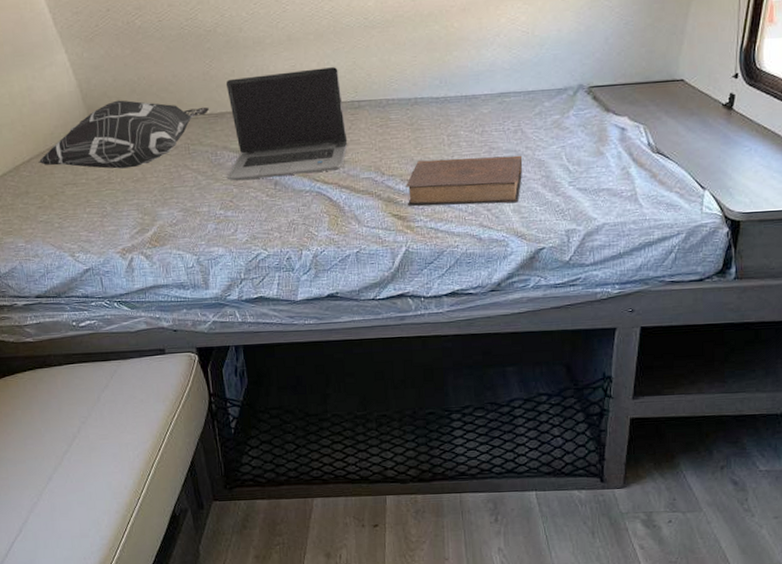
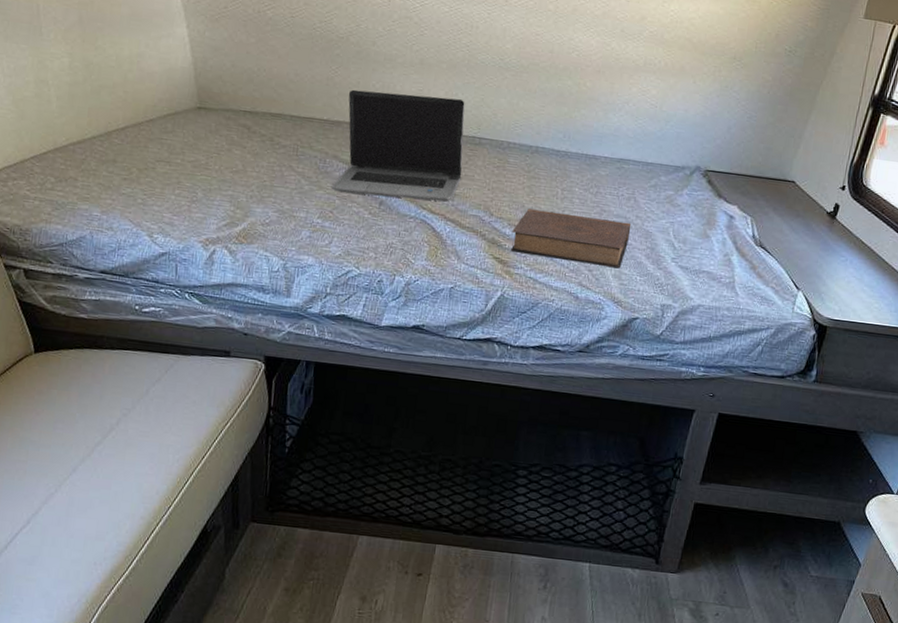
decorative pillow: present [38,100,210,169] -> none [133,86,327,158]

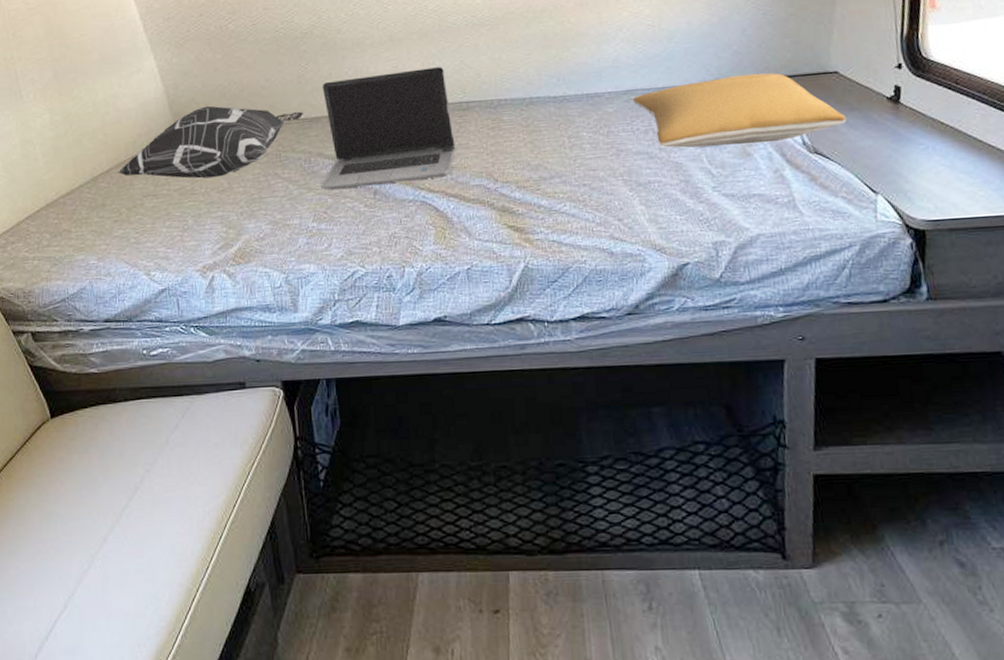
decorative pillow: none [133,86,327,158] -> present [118,106,304,179]
book: present [511,208,632,269] -> none [522,158,657,216]
pillow: none [623,164,792,231] -> present [632,73,847,148]

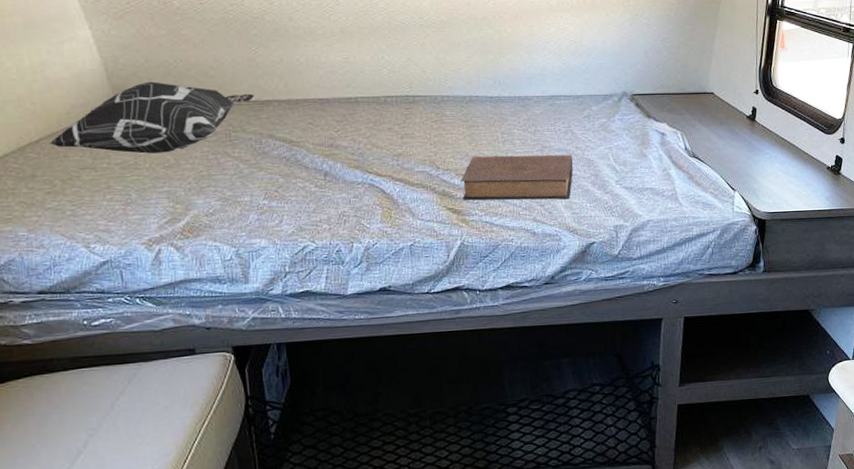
laptop computer: present [320,67,456,190] -> none [271,62,402,171]
book: none [522,158,657,216] -> present [461,154,573,200]
pillow: present [632,73,847,148] -> none [556,89,718,148]

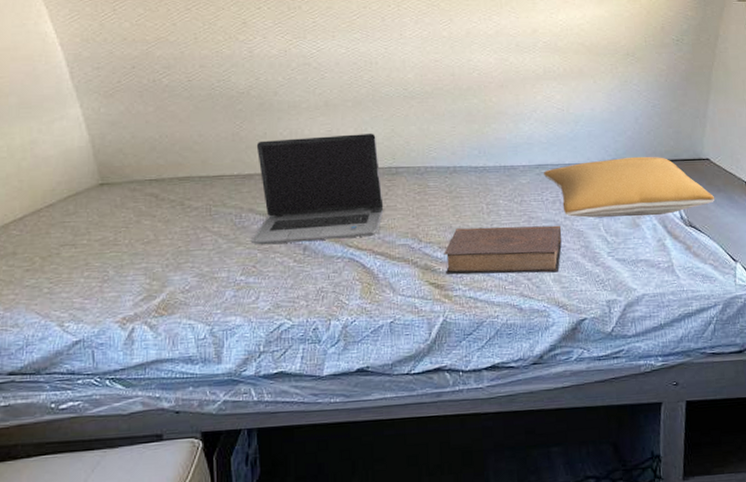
decorative pillow: present [49,81,255,154] -> none [32,157,237,230]
laptop computer: none [271,62,402,171] -> present [250,134,384,245]
pillow: none [556,89,718,148] -> present [543,156,715,218]

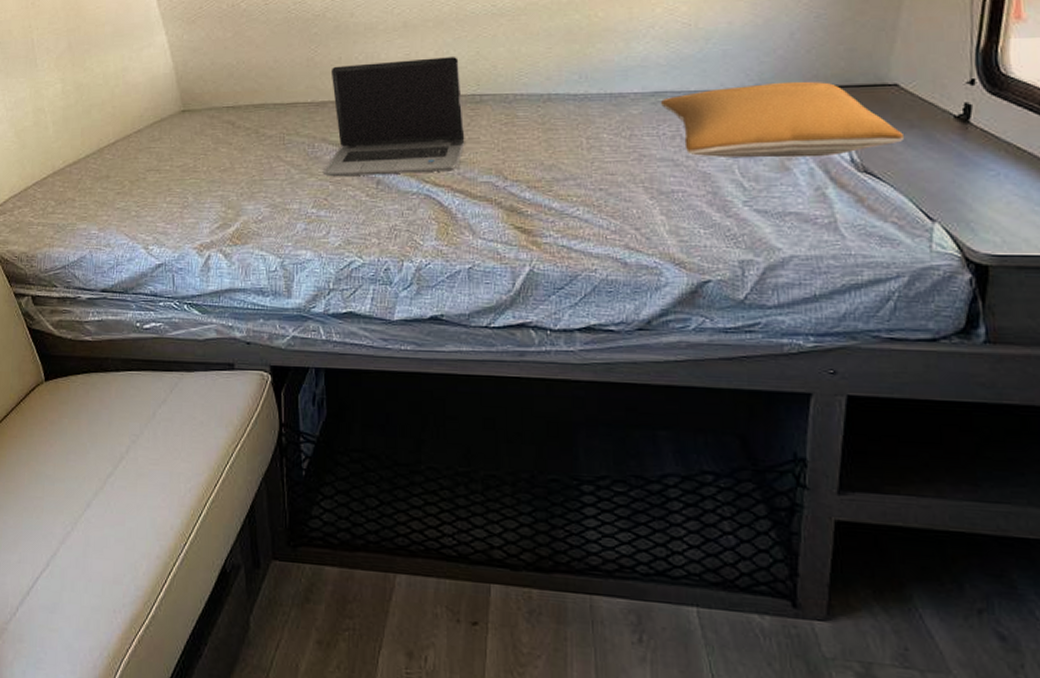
book: present [444,225,562,274] -> none [533,165,682,223]

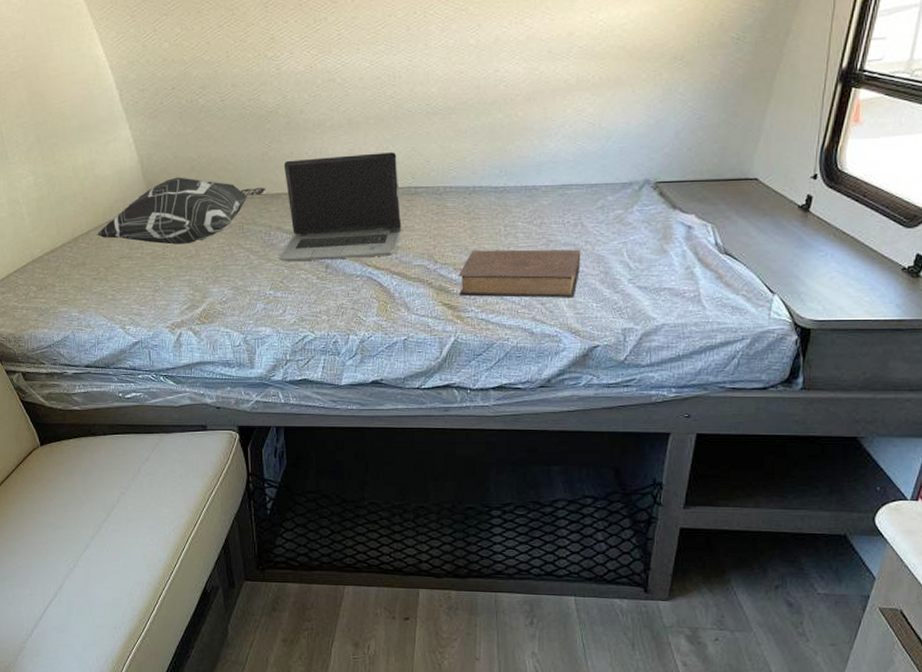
decorative pillow: none [123,84,311,157] -> present [96,177,266,245]
book: none [533,165,682,223] -> present [458,249,581,298]
pillow: present [660,81,905,158] -> none [566,175,759,242]

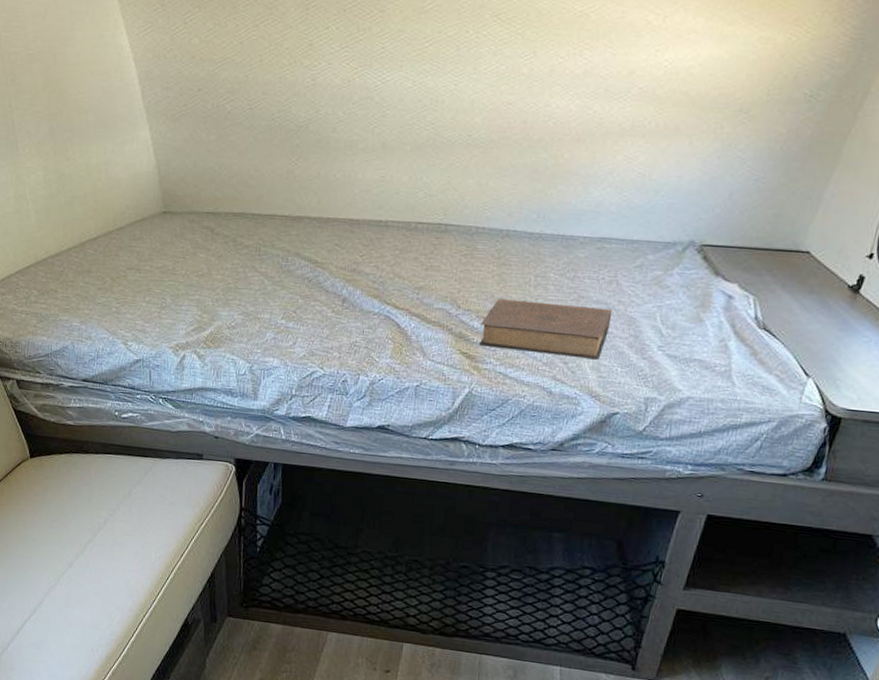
decorative pillow: present [96,177,266,245] -> none [105,187,288,261]
laptop computer: present [278,152,402,262] -> none [294,181,430,296]

